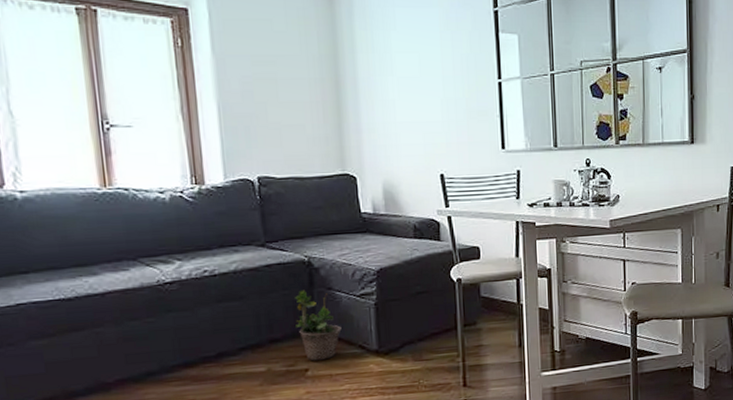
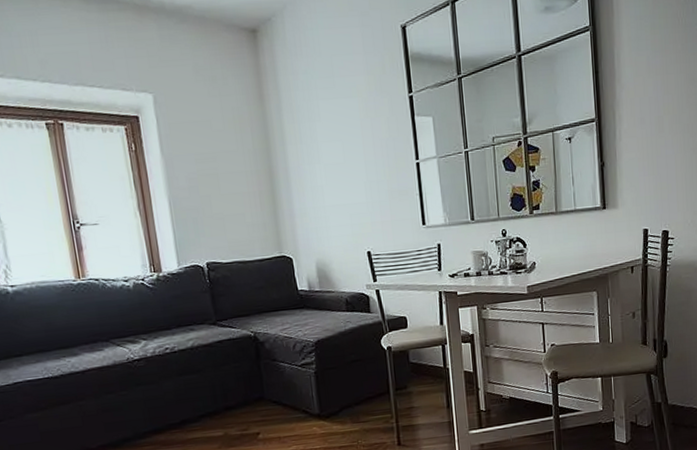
potted plant: present [295,289,342,361] -> none [244,362,287,426]

